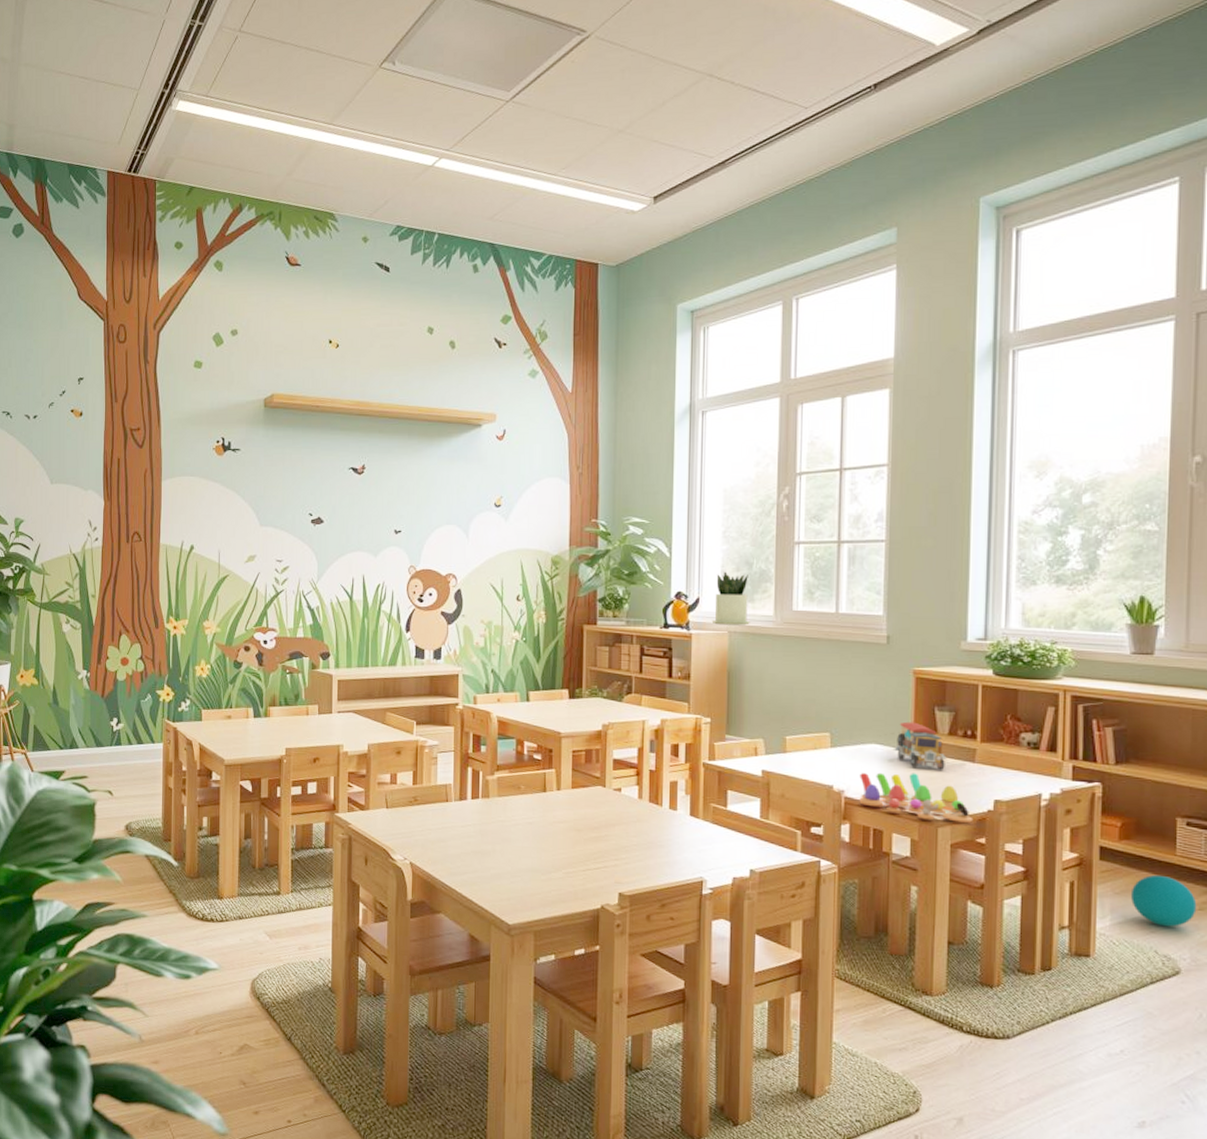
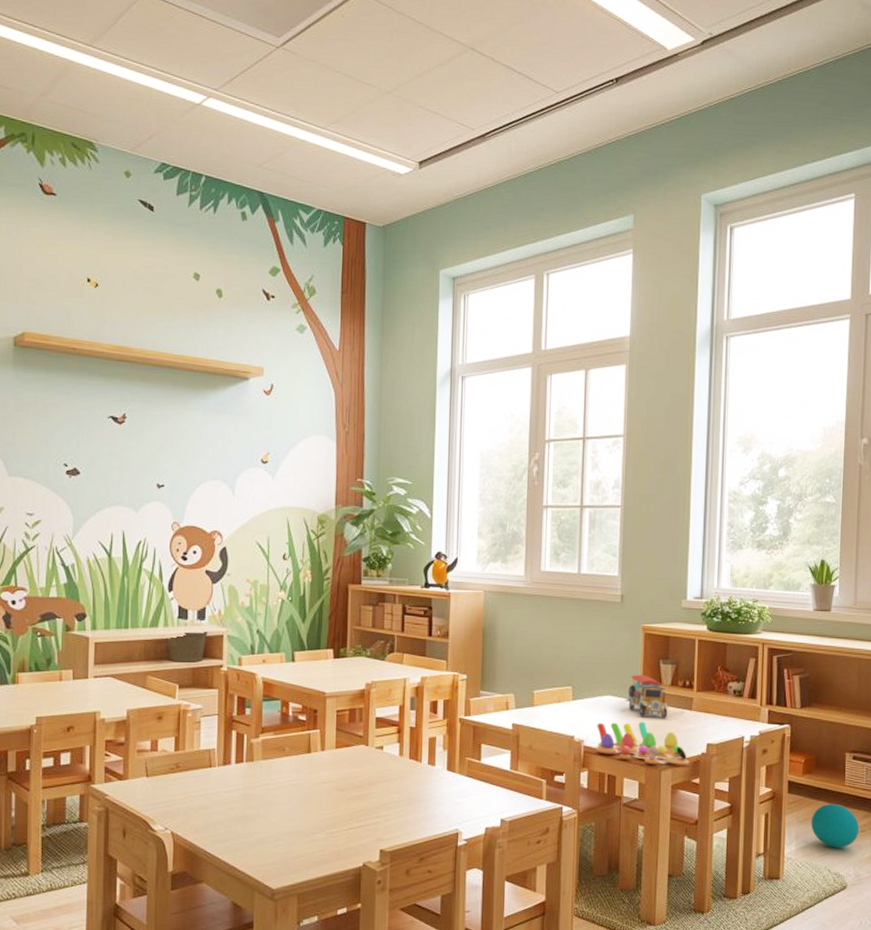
basket: none [404,668,444,700] -> present [166,629,208,663]
planter: present [711,571,750,625] -> none [468,533,503,585]

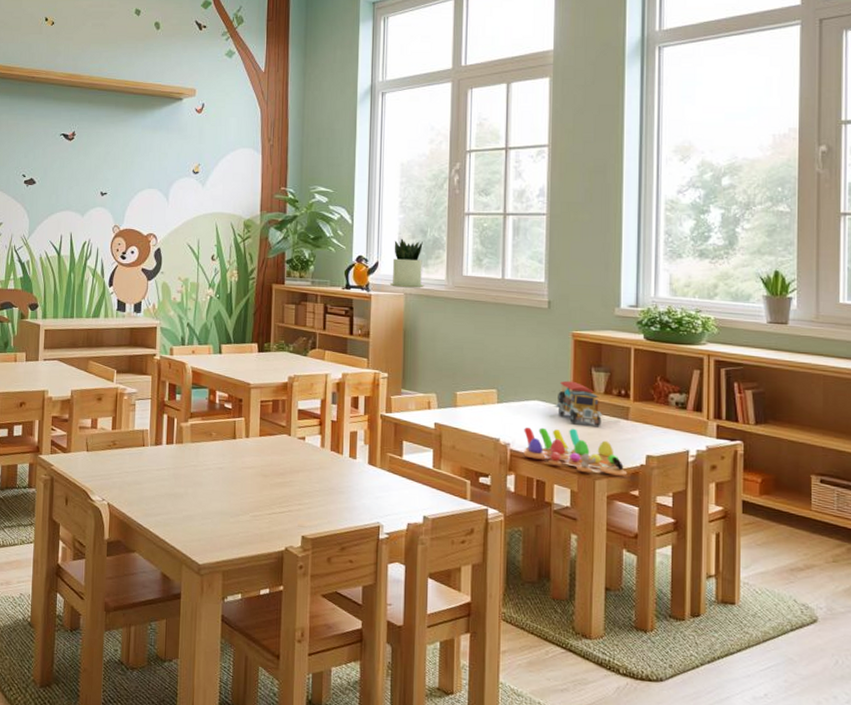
basket: present [166,629,208,663] -> none [106,321,143,351]
planter: none [468,533,503,585] -> present [389,238,424,288]
ball: present [810,803,860,848] -> none [771,528,831,578]

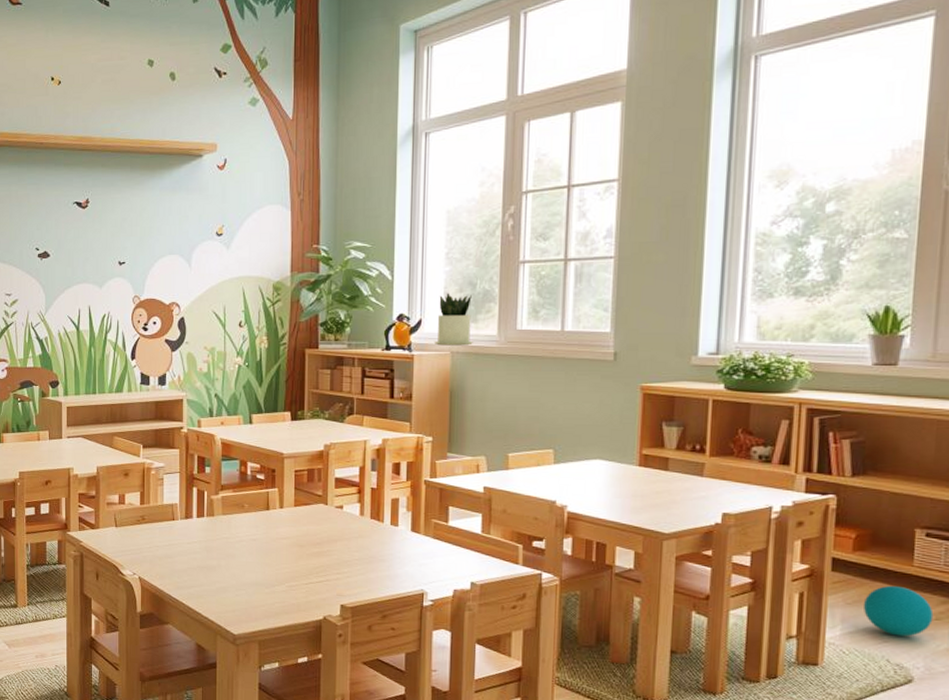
stacking toy: present [523,427,628,476] -> none [582,487,700,536]
toy truck: present [555,380,603,427] -> none [619,437,674,486]
ball: none [771,528,831,578] -> present [863,585,934,637]

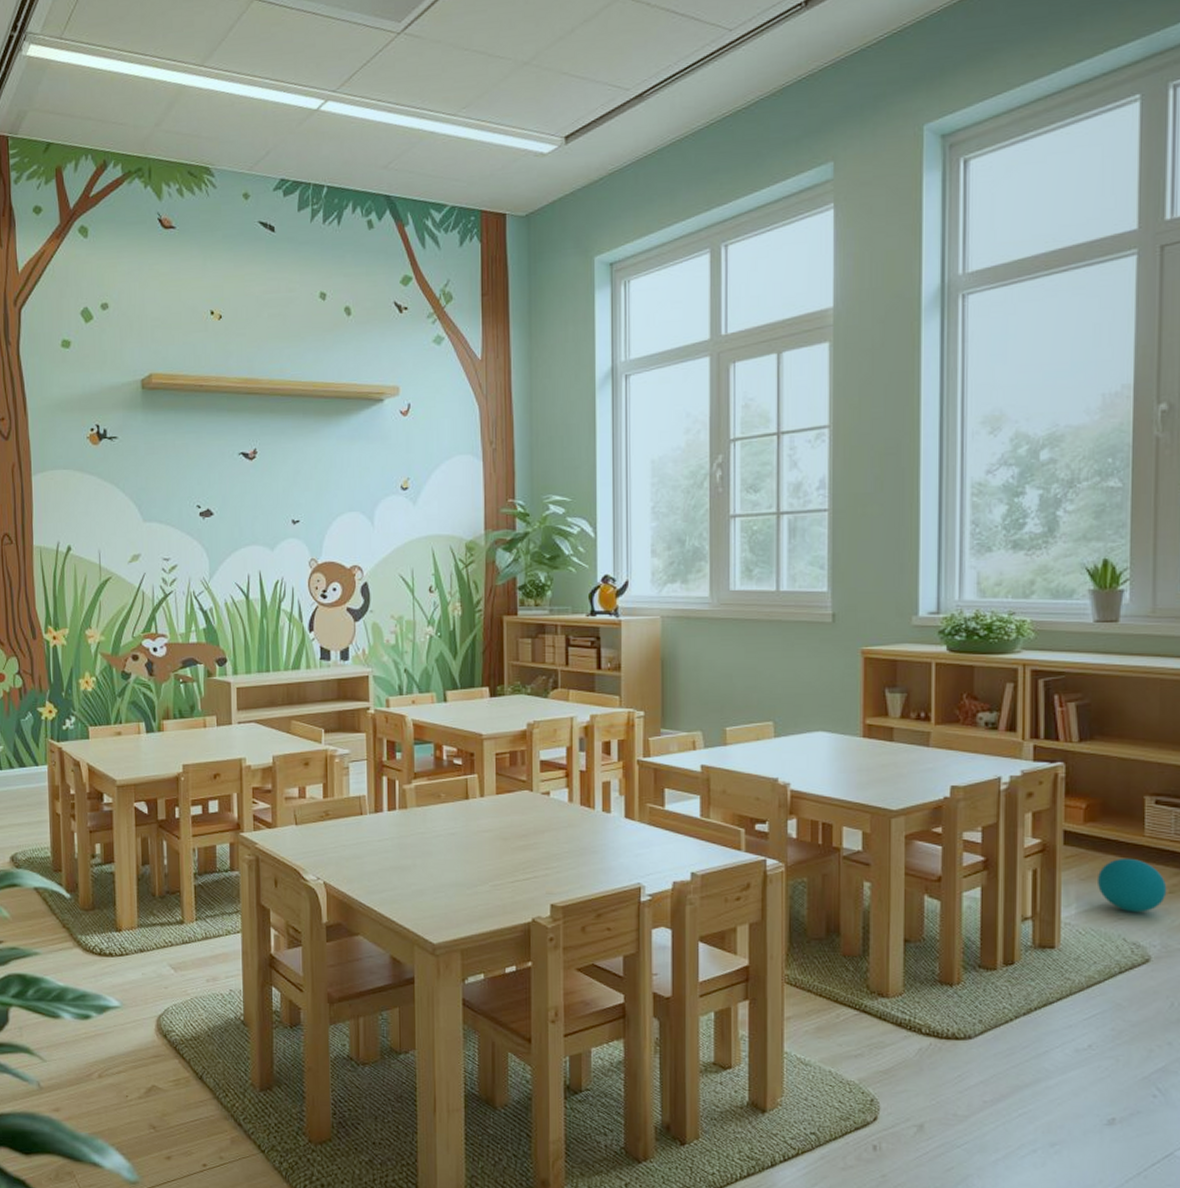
planter: present [434,293,473,346] -> none [642,551,684,610]

